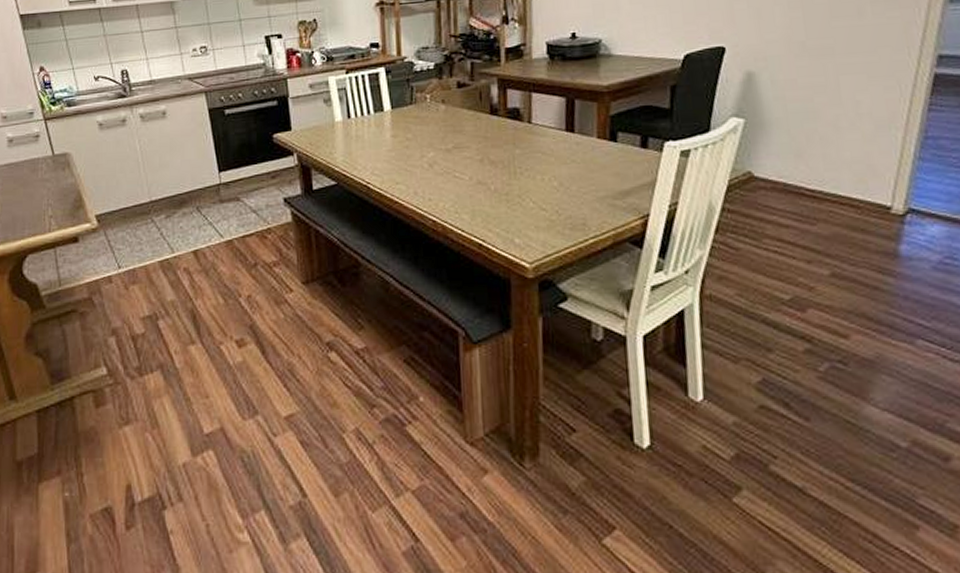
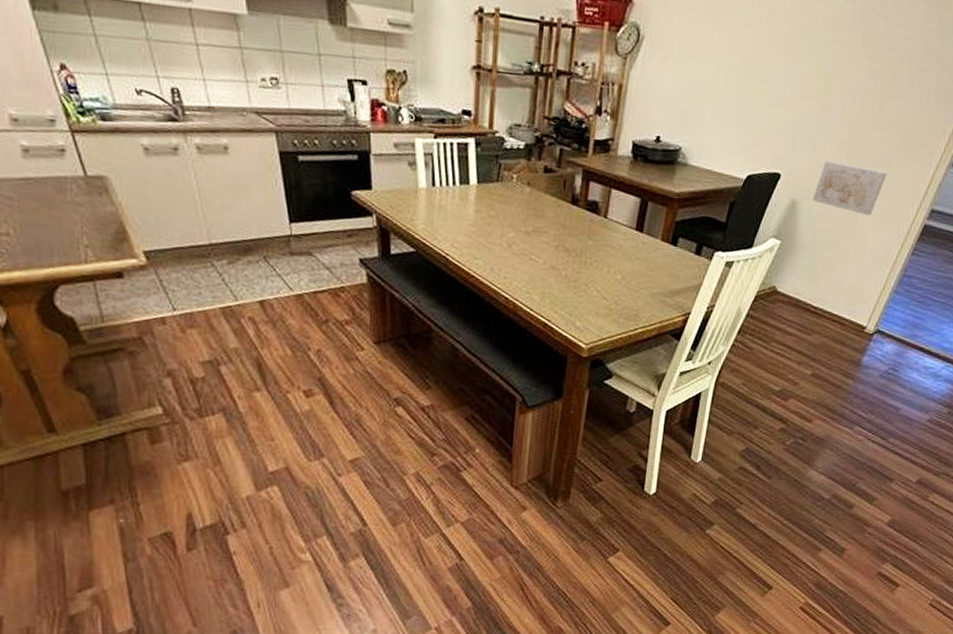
wall art: none [771,23,863,75] -> present [812,160,887,216]

